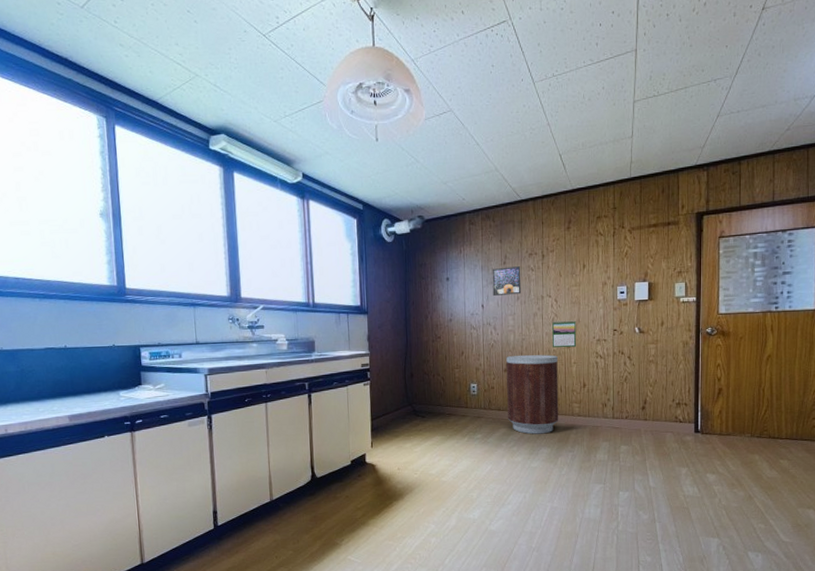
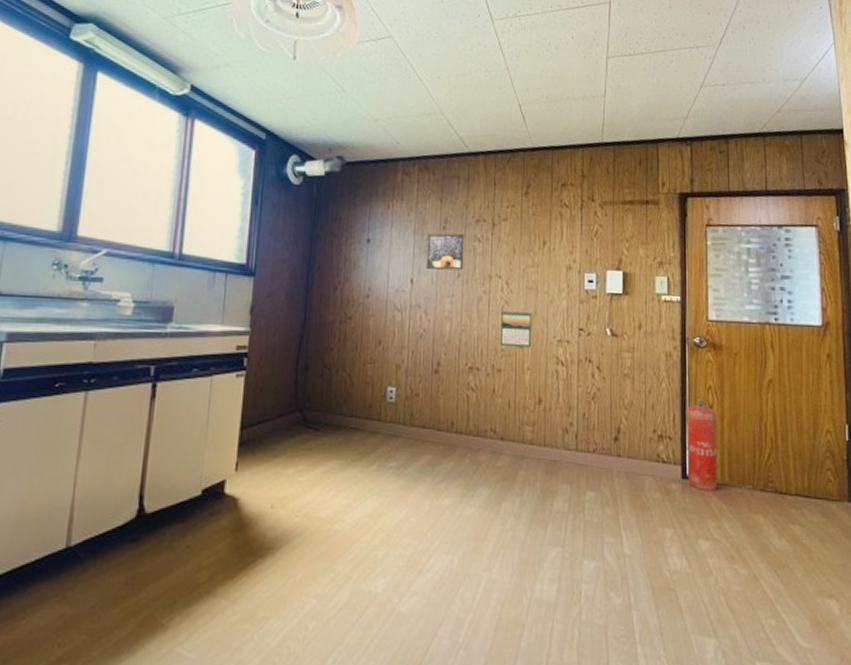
trash can: present [506,354,559,434] -> none [435,351,506,467]
fire extinguisher: none [700,374,723,440] -> present [687,399,717,490]

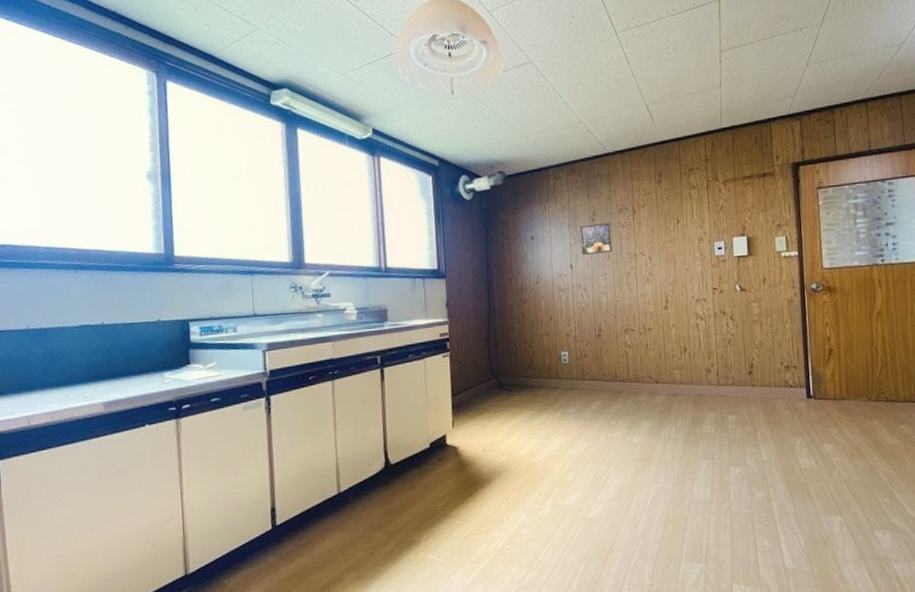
calendar: present [499,310,532,348] -> none [647,279,675,310]
fire extinguisher: present [687,399,717,490] -> none [808,334,837,405]

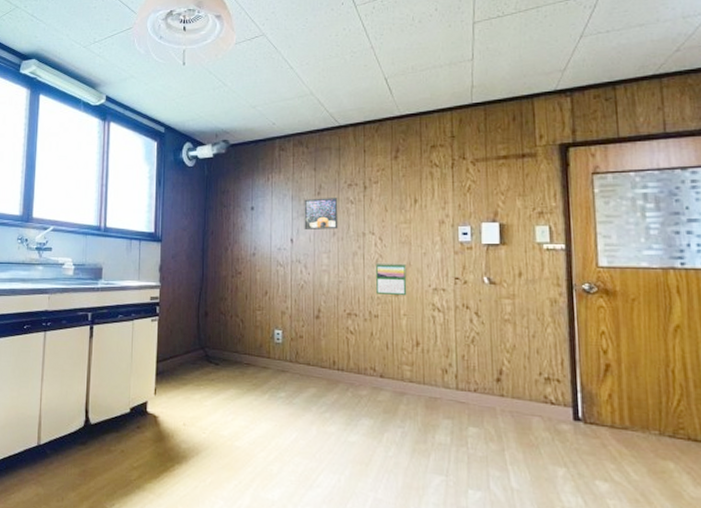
calendar: none [647,279,675,310] -> present [375,262,407,296]

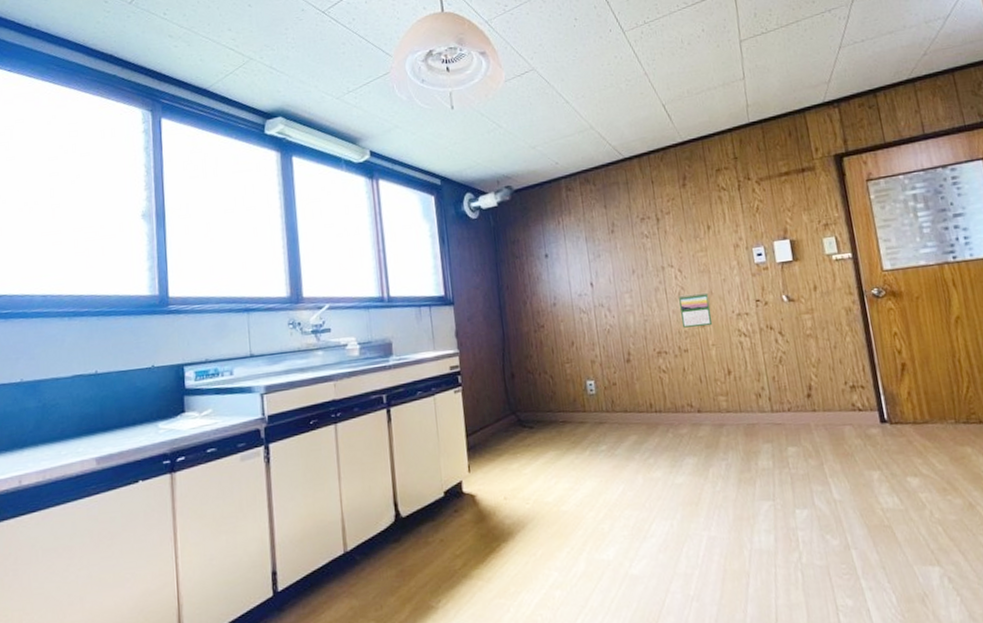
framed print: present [304,198,339,230] -> none [598,234,637,271]

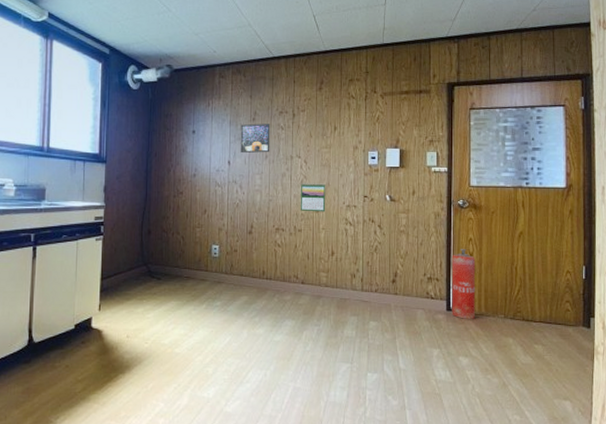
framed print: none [598,234,637,271] -> present [240,123,271,153]
fire extinguisher: none [875,346,918,431] -> present [452,249,476,319]

